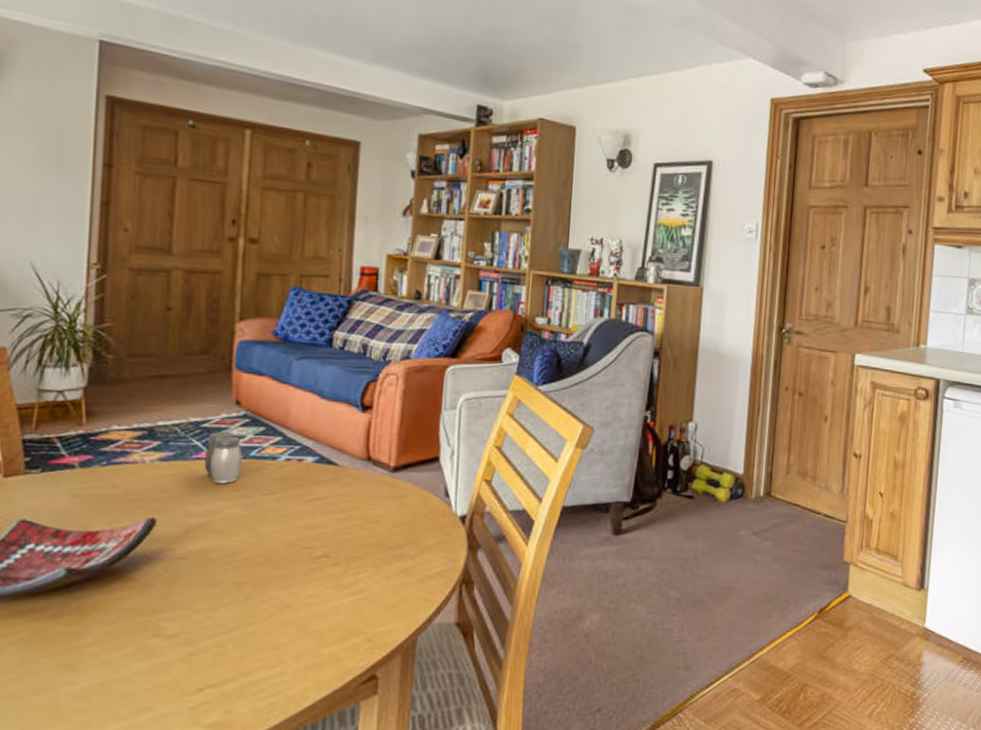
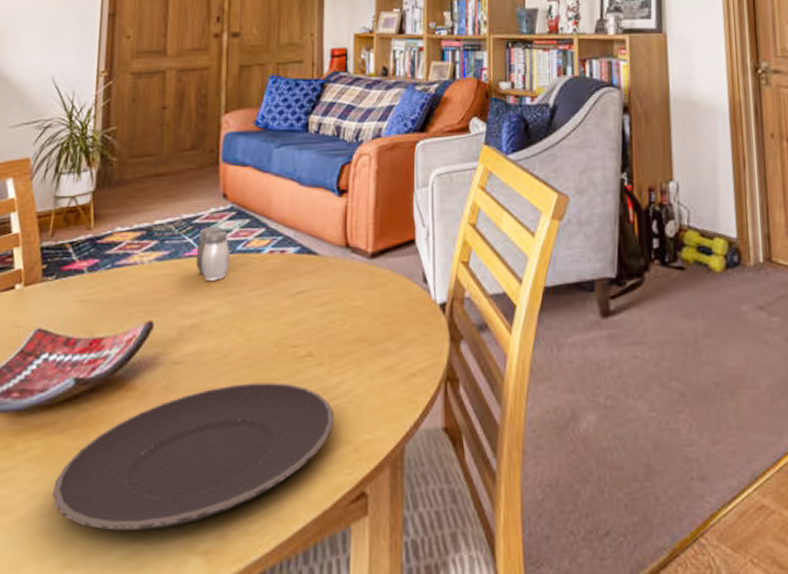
plate: none [43,579,348,706] -> present [52,383,334,531]

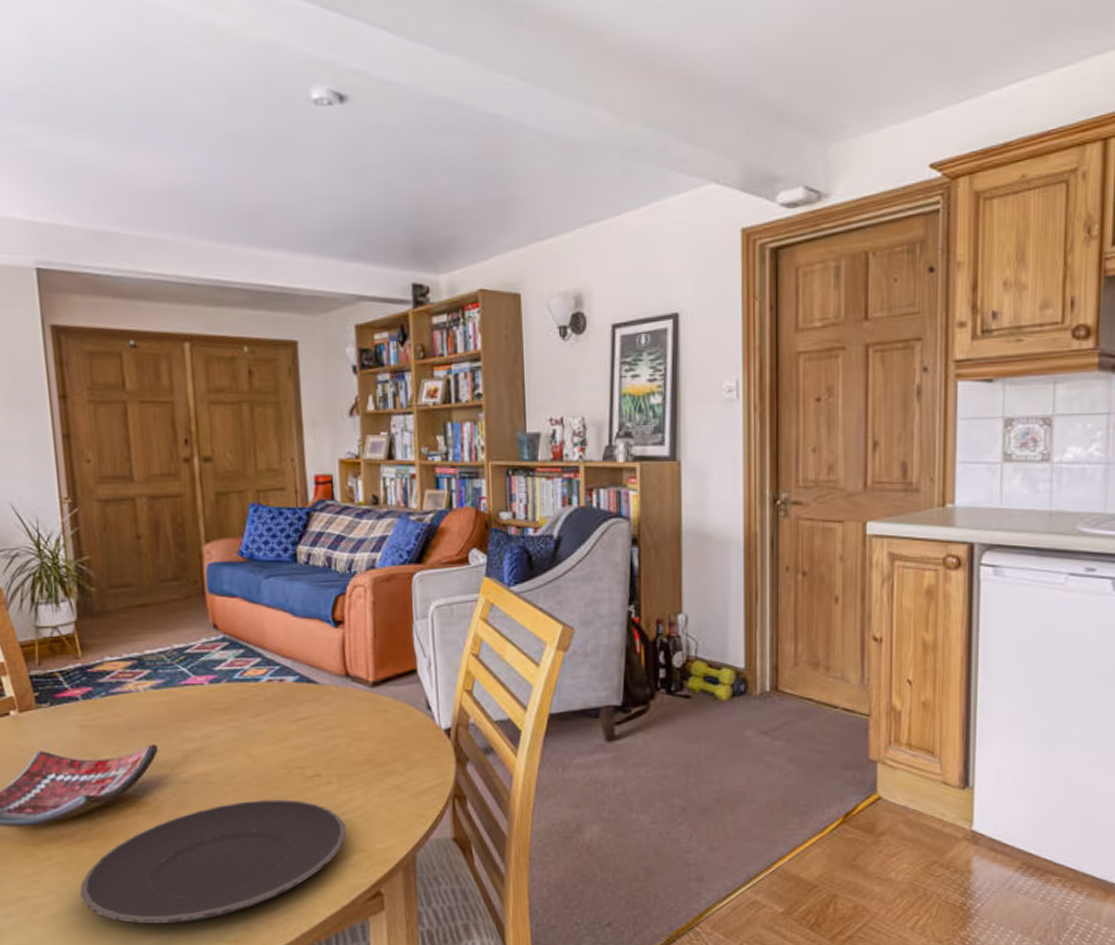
salt and pepper shaker: present [196,226,230,281] -> none [191,656,228,708]

